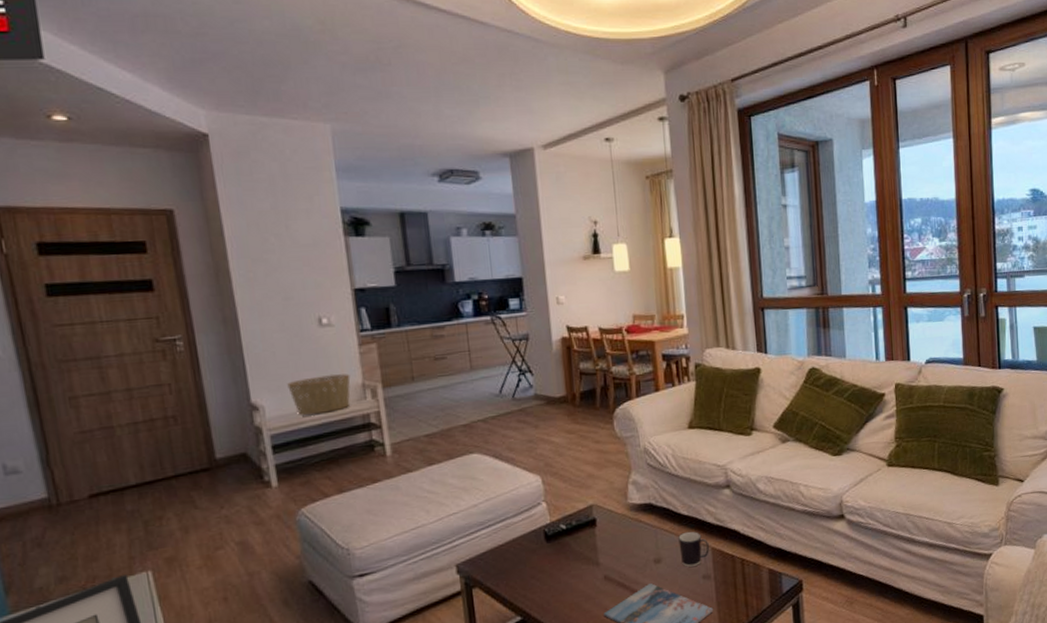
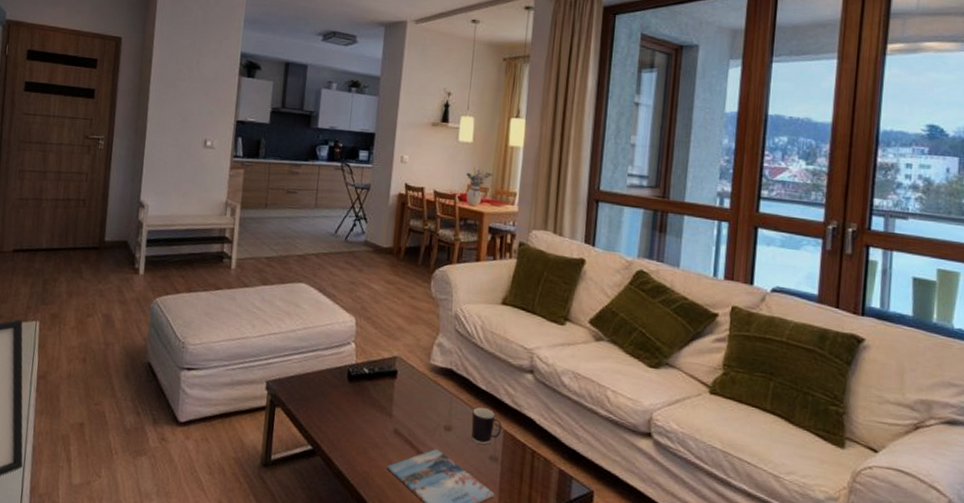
basket: present [287,374,351,416] -> none [169,188,218,221]
bouquet: none [629,294,657,337] -> present [465,166,493,207]

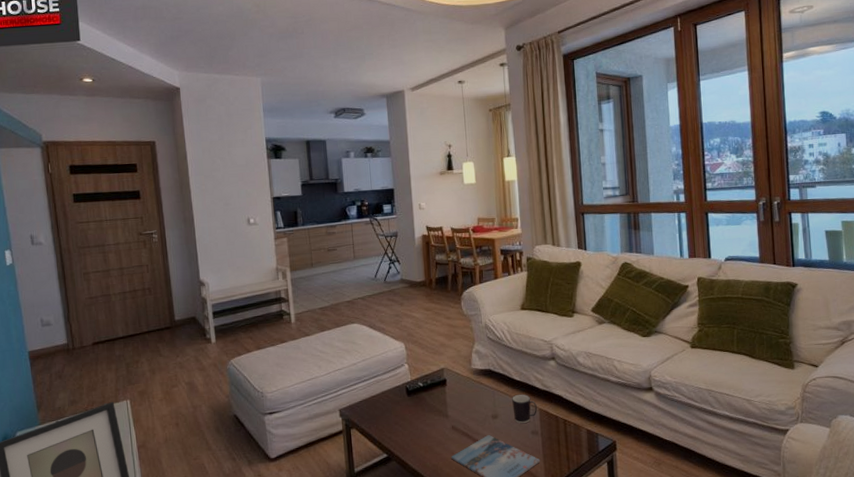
bouquet: present [465,166,493,207] -> none [475,202,497,236]

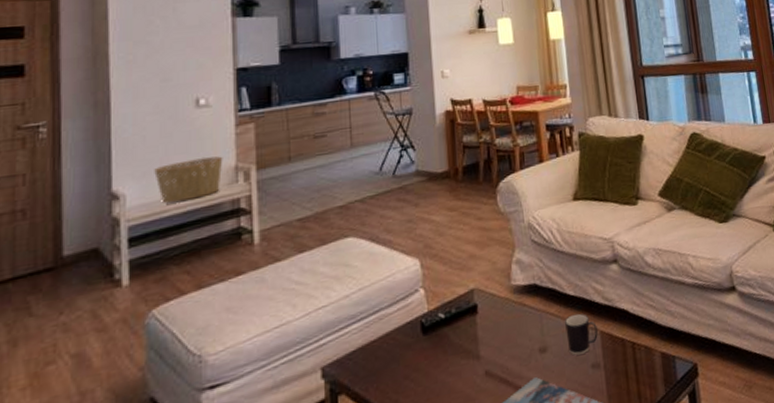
basket: none [225,260,268,291] -> present [154,156,223,204]

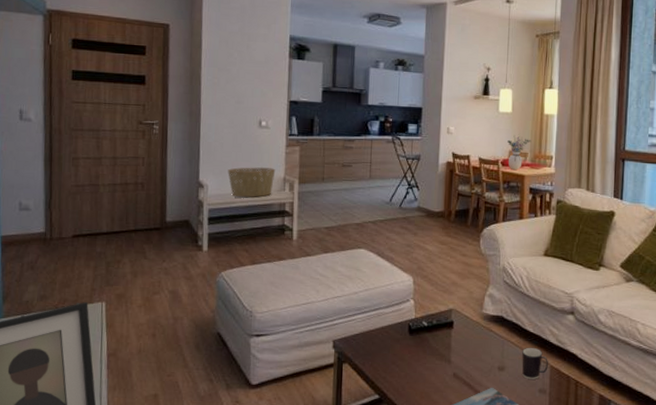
bouquet: none [513,66,541,108] -> present [507,134,532,171]

